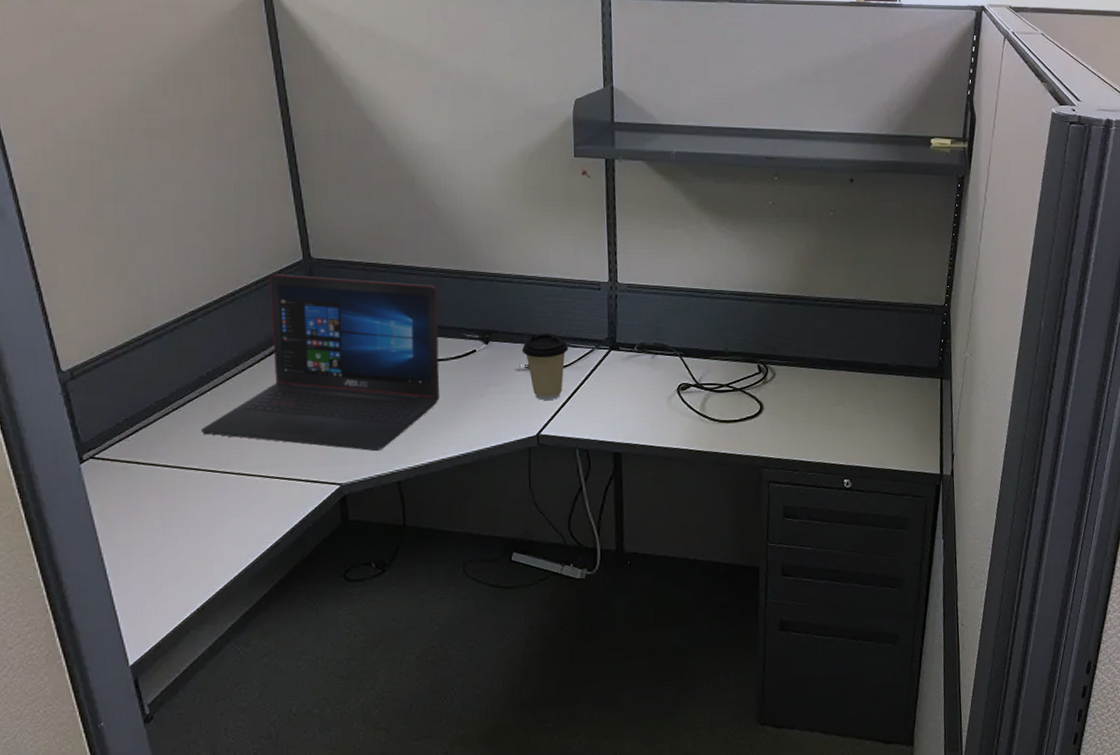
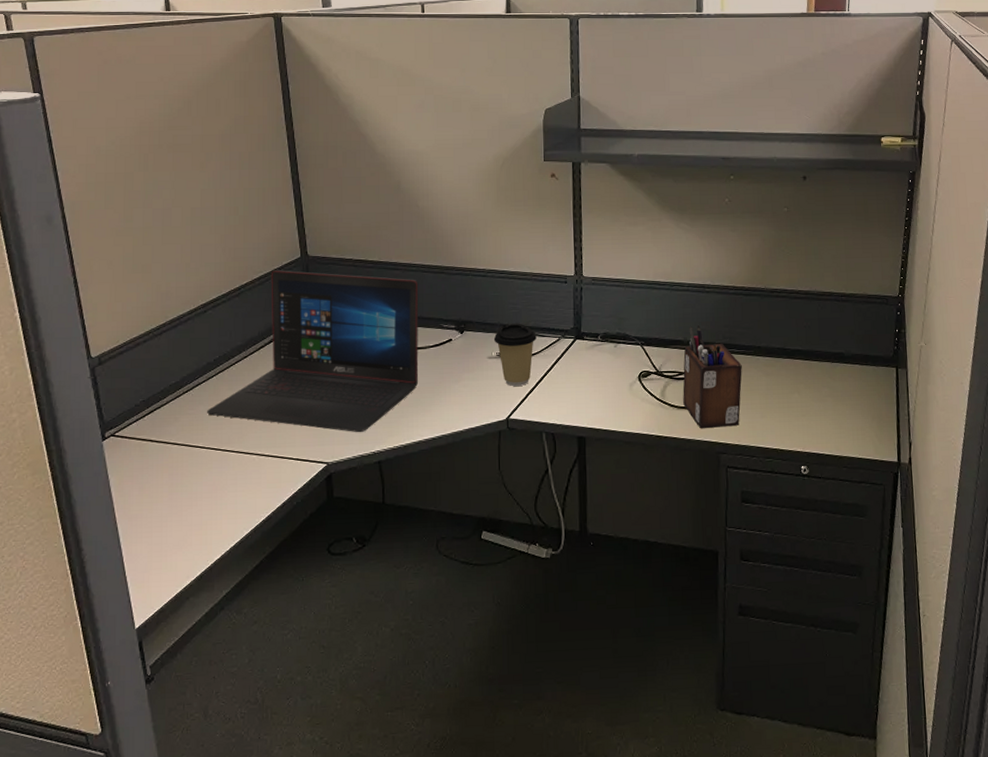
desk organizer: none [723,334,785,442] -> present [683,324,742,428]

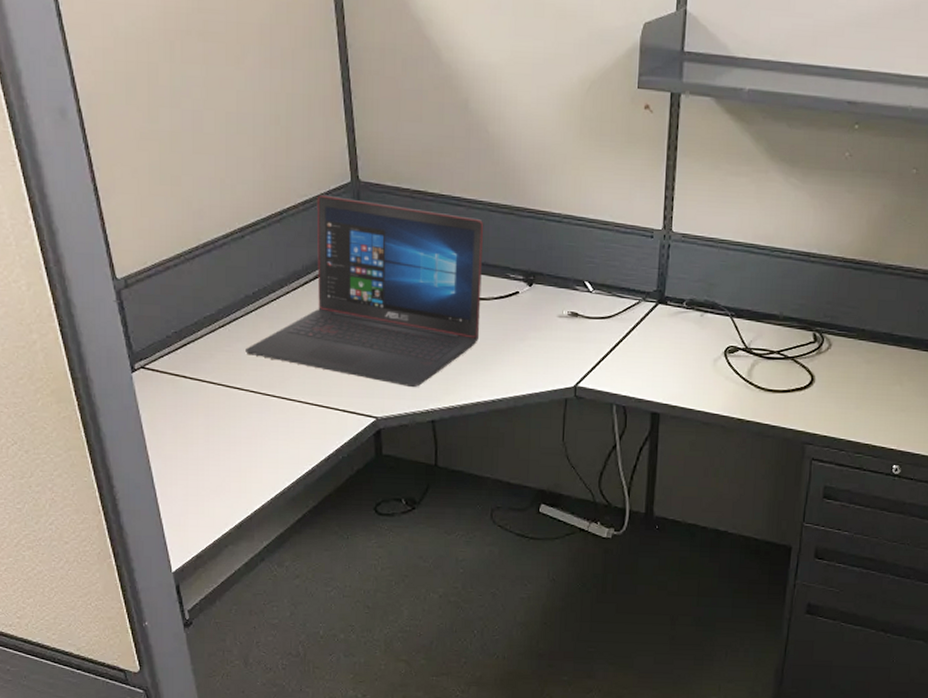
coffee cup: present [493,323,536,386] -> none [565,279,614,351]
desk organizer: present [683,324,742,428] -> none [771,298,841,416]

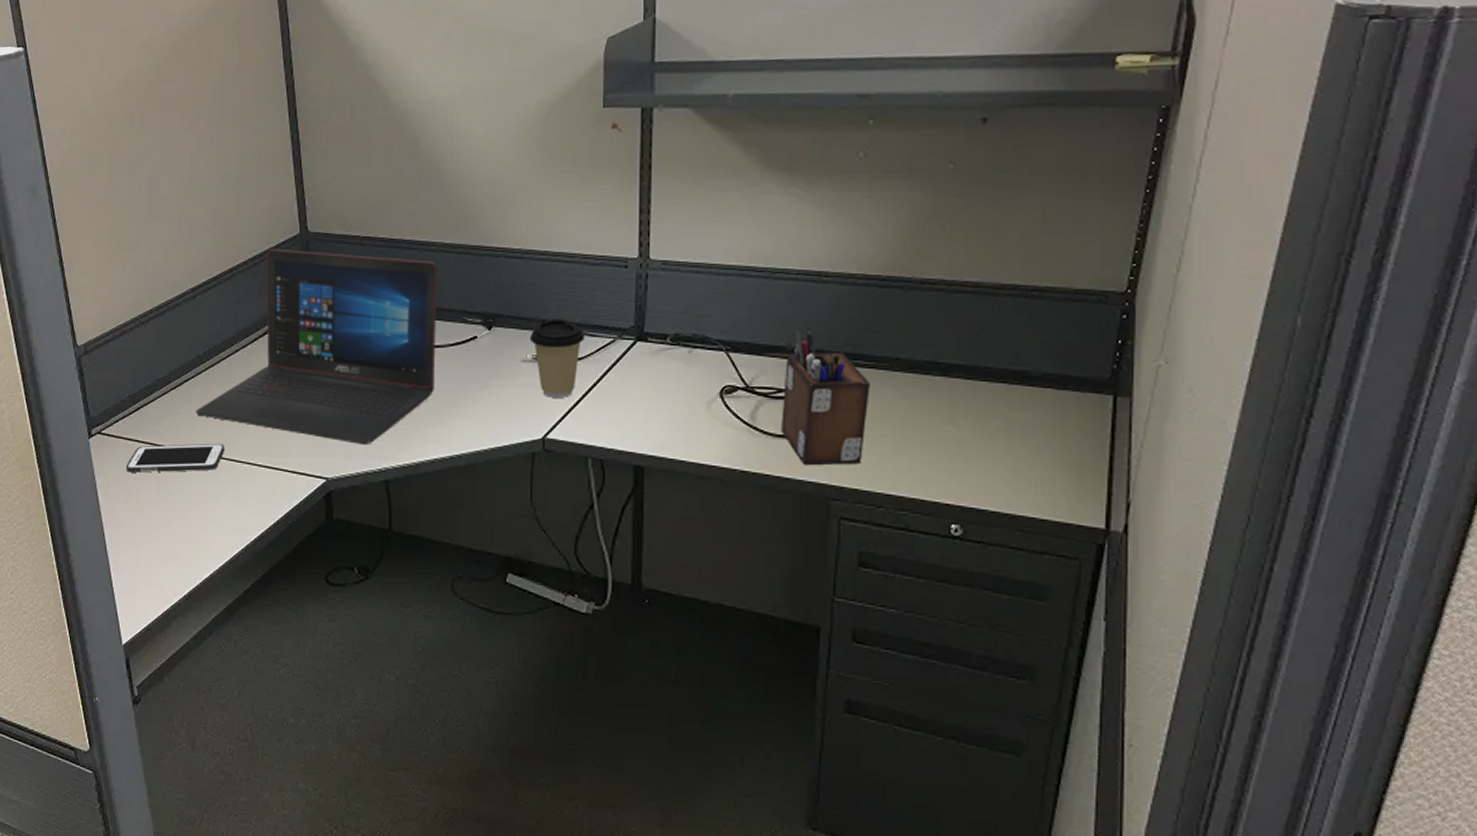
cell phone: none [172,381,276,408] -> present [125,443,225,473]
coffee cup: none [565,279,614,351] -> present [529,318,585,398]
desk organizer: none [771,298,841,416] -> present [781,325,870,465]

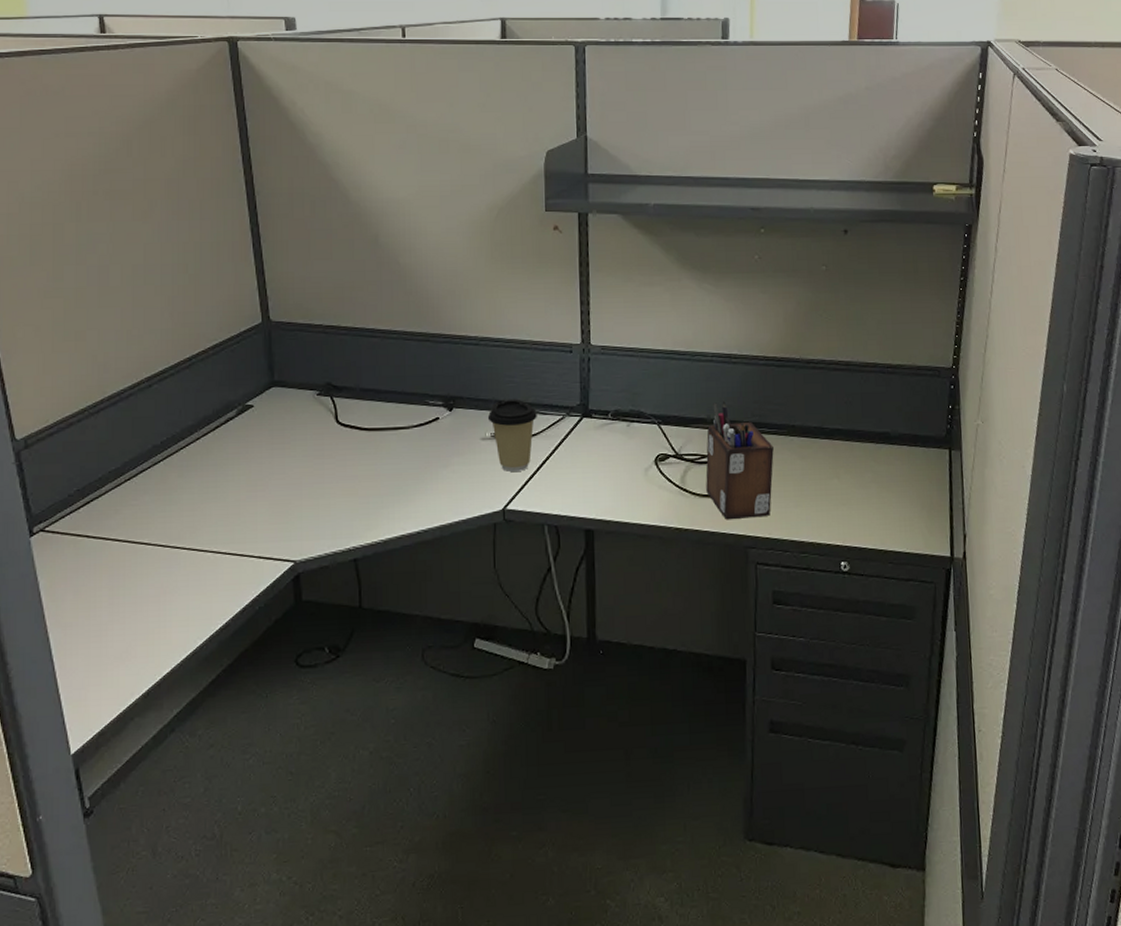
cell phone: present [125,443,225,473] -> none [73,533,186,570]
laptop: present [196,248,438,446] -> none [153,337,401,527]

